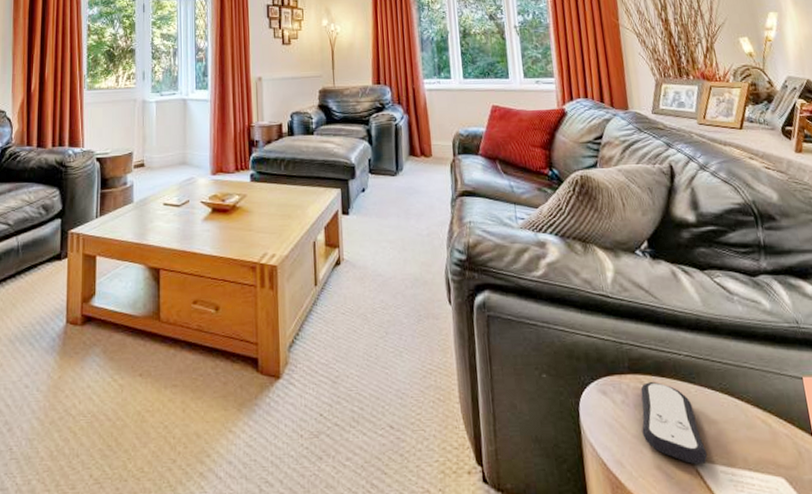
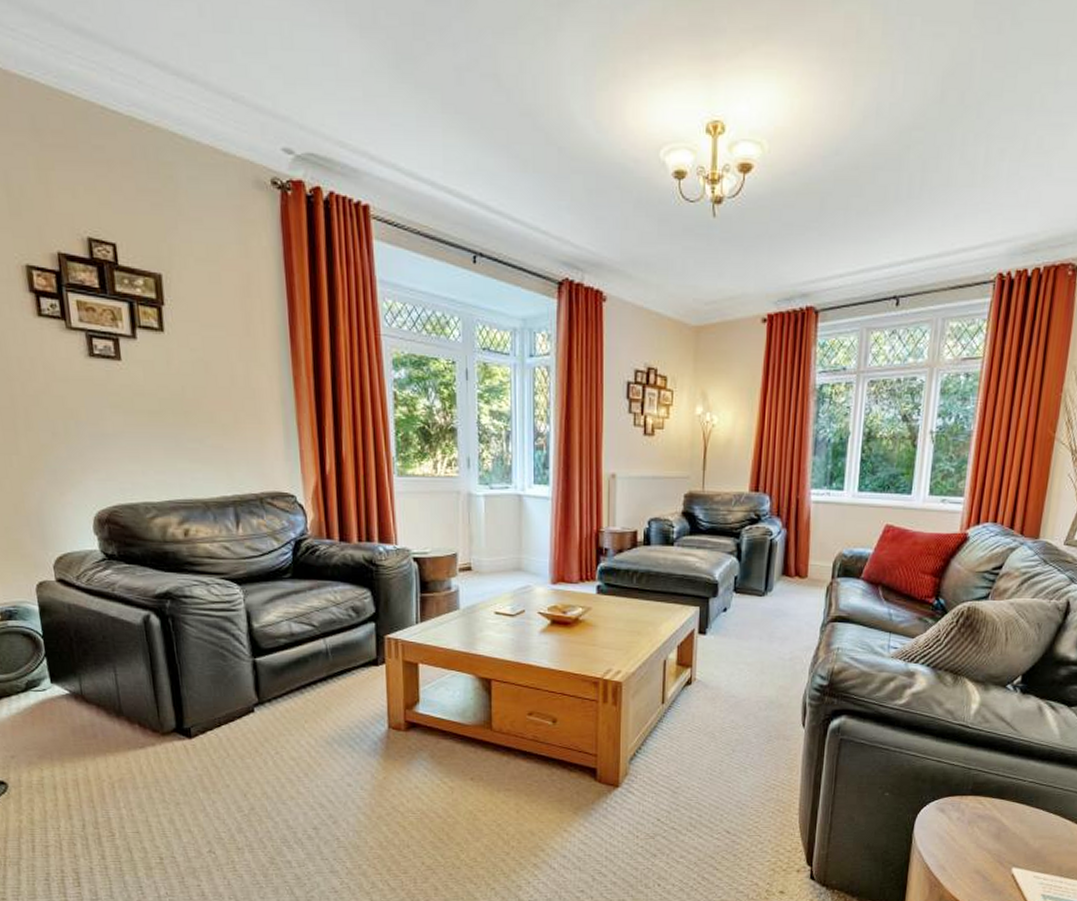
remote control: present [640,382,708,465] -> none [970,803,1027,871]

